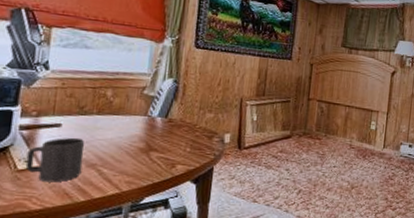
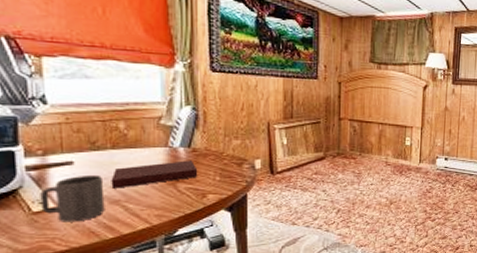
notebook: none [90,130,171,153] -> present [111,160,198,189]

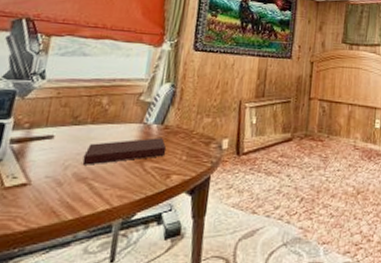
mug: present [40,174,105,222] -> none [12,149,77,200]

